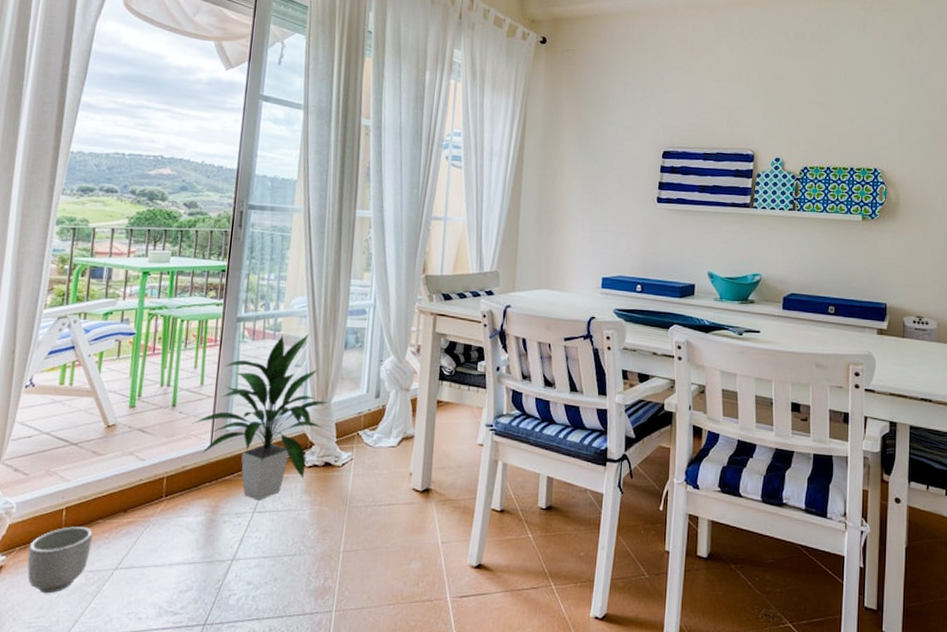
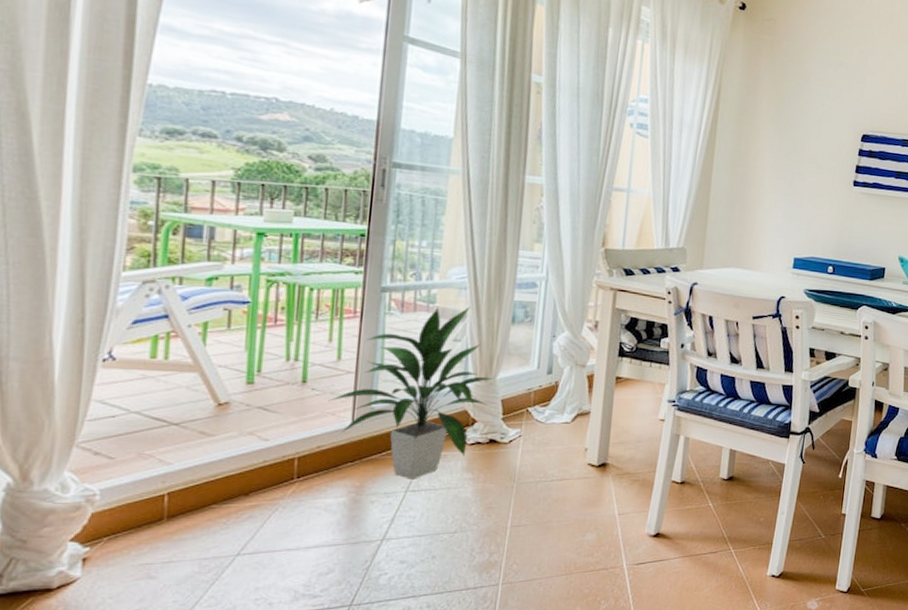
planter: present [27,526,93,594] -> none [120,513,206,585]

